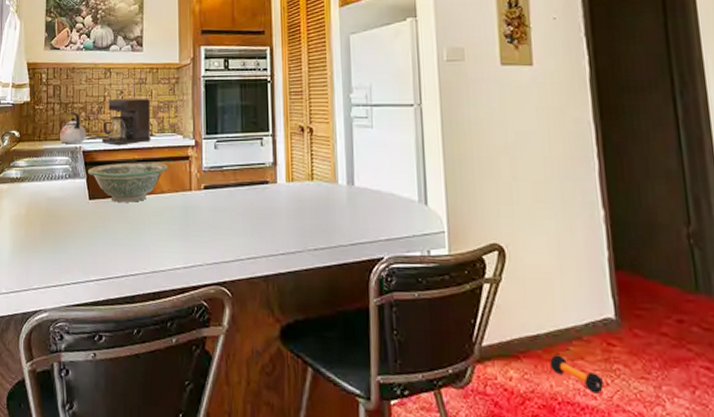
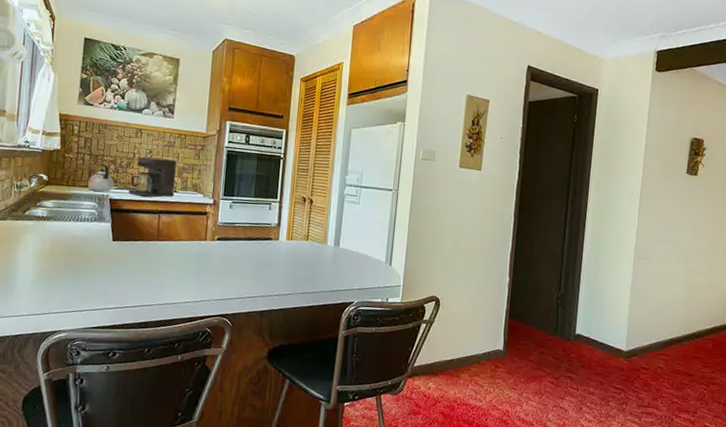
bowl: present [88,162,169,202] -> none [113,212,189,246]
dog toy: present [549,354,605,394] -> none [456,373,489,398]

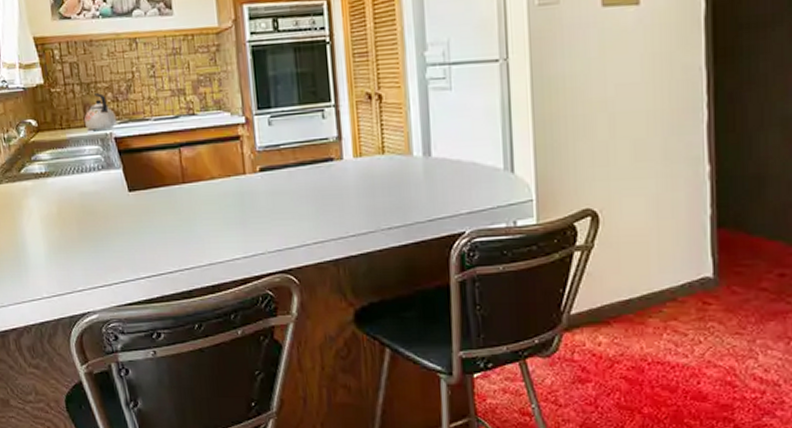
coffee maker: present [128,156,177,198] -> none [134,71,194,129]

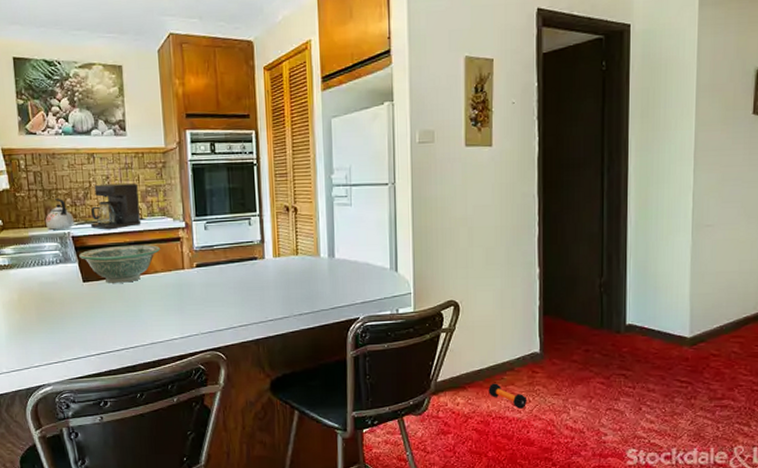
bowl: none [123,145,218,193] -> present [79,244,161,283]
coffee maker: none [134,71,194,129] -> present [90,182,142,230]
dog toy: none [641,317,697,352] -> present [488,383,528,409]

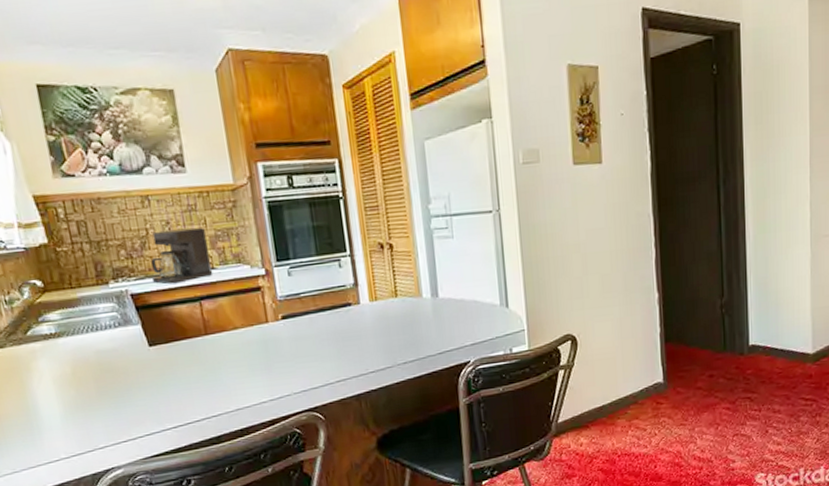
kettle: present [45,199,75,230] -> none [95,251,133,288]
bowl: present [79,244,161,283] -> none [141,297,239,345]
dog toy: present [488,383,528,409] -> none [612,418,654,443]

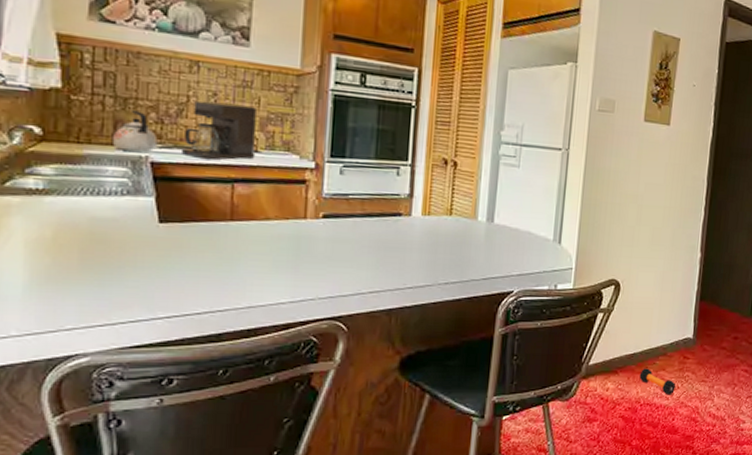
kettle: none [95,251,133,288] -> present [111,111,158,152]
dog toy: none [612,418,654,443] -> present [639,368,676,395]

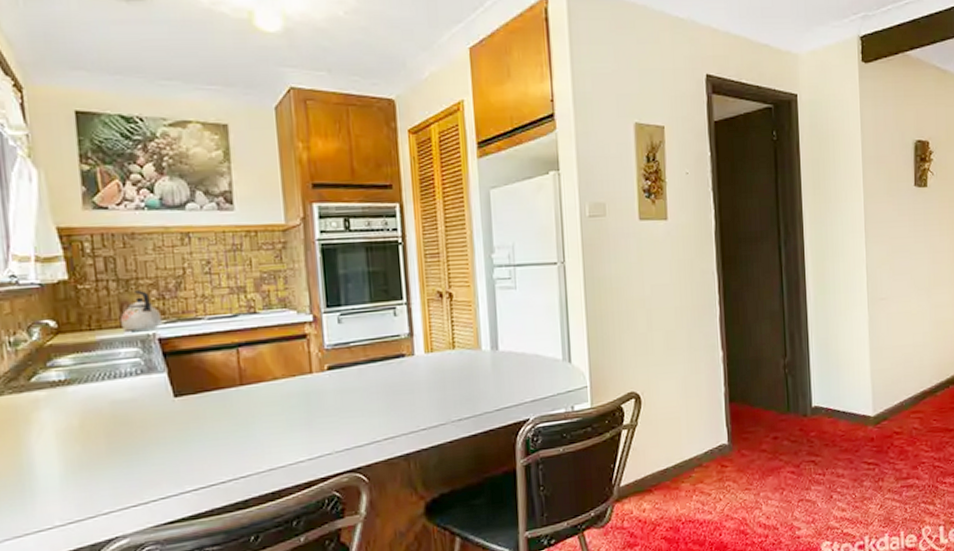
coffee maker: present [180,100,257,161] -> none [184,268,255,329]
dog toy: present [639,368,676,395] -> none [676,482,718,509]

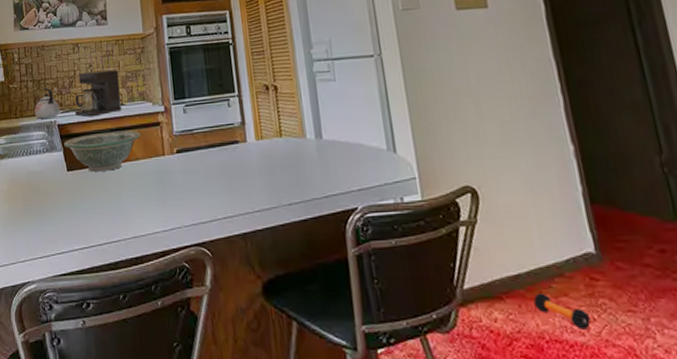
bowl: none [168,344,281,397] -> present [64,130,141,172]
coffee maker: none [184,268,255,329] -> present [74,69,122,117]
dog toy: none [676,482,718,509] -> present [533,293,592,330]

